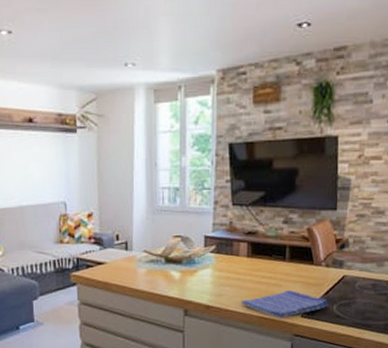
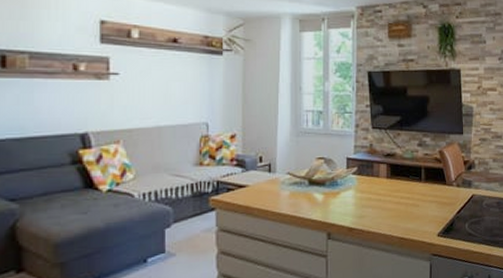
dish towel: present [240,290,329,319] -> none [382,210,461,239]

